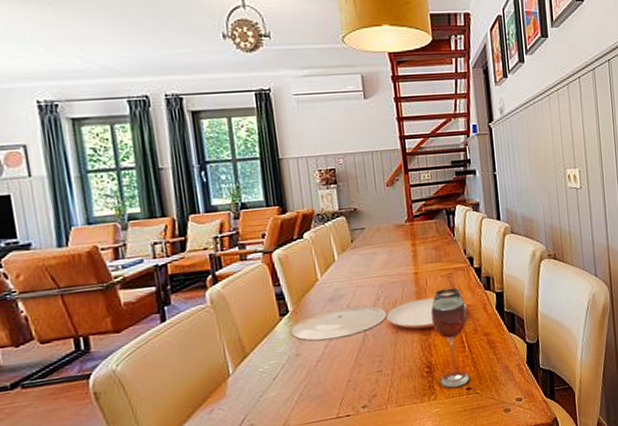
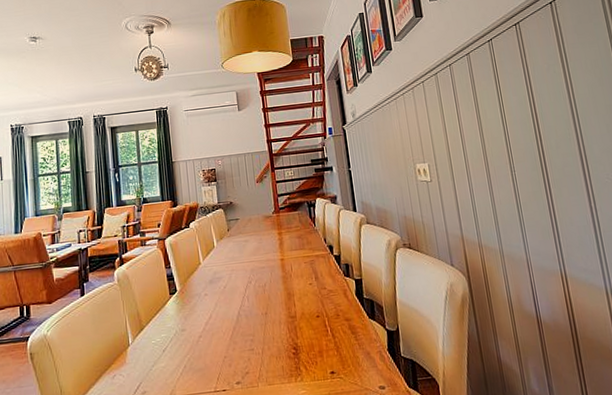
plate: present [291,305,388,341] -> none [178,287,258,318]
plate: present [386,297,467,330] -> none [257,282,329,312]
wineglass: present [430,288,469,388] -> none [295,274,333,371]

